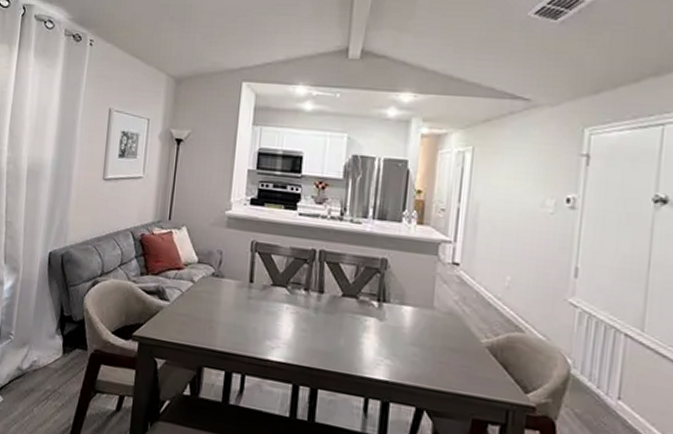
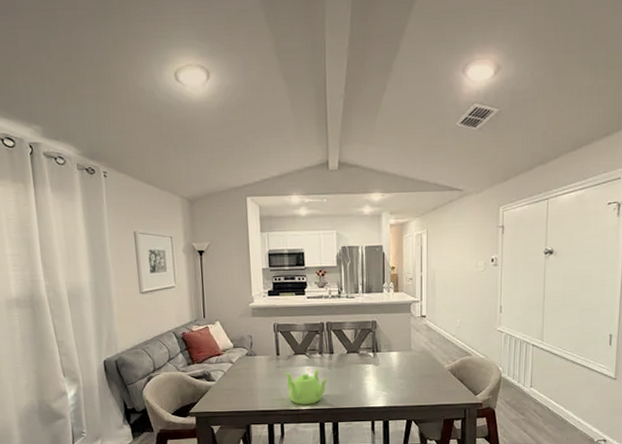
teapot: none [256,305,312,357] -> present [285,368,328,405]

